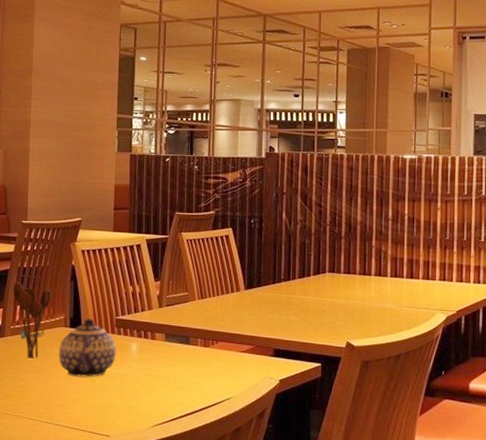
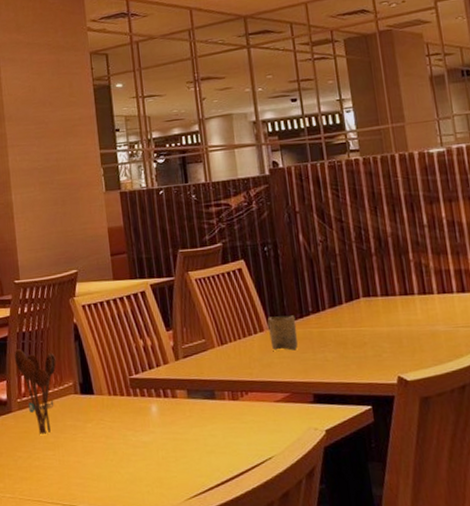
teapot: present [59,318,117,377] -> none [72,381,136,450]
cup: none [244,280,269,311] -> present [268,315,298,351]

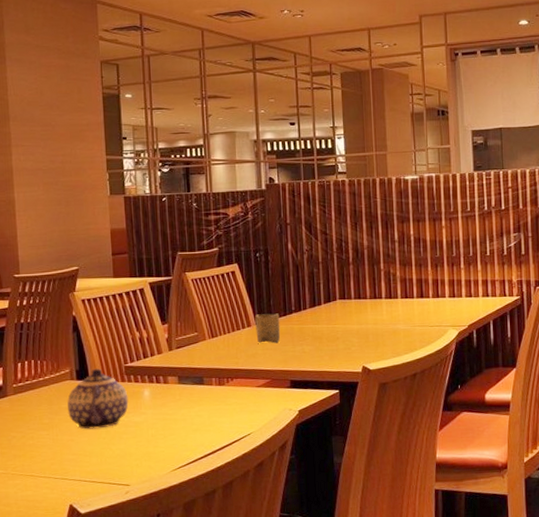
utensil holder: present [14,349,56,435] -> none [11,339,54,417]
teapot: none [72,381,136,450] -> present [67,368,129,430]

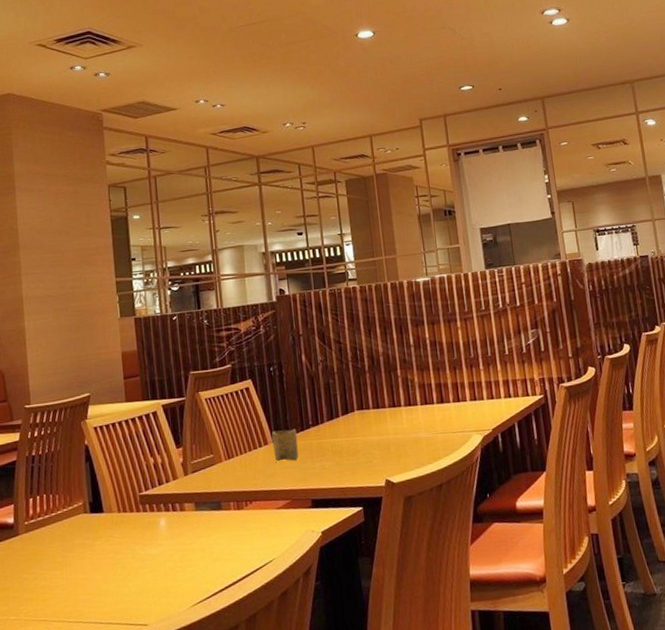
teapot: present [67,368,129,430] -> none [81,499,145,566]

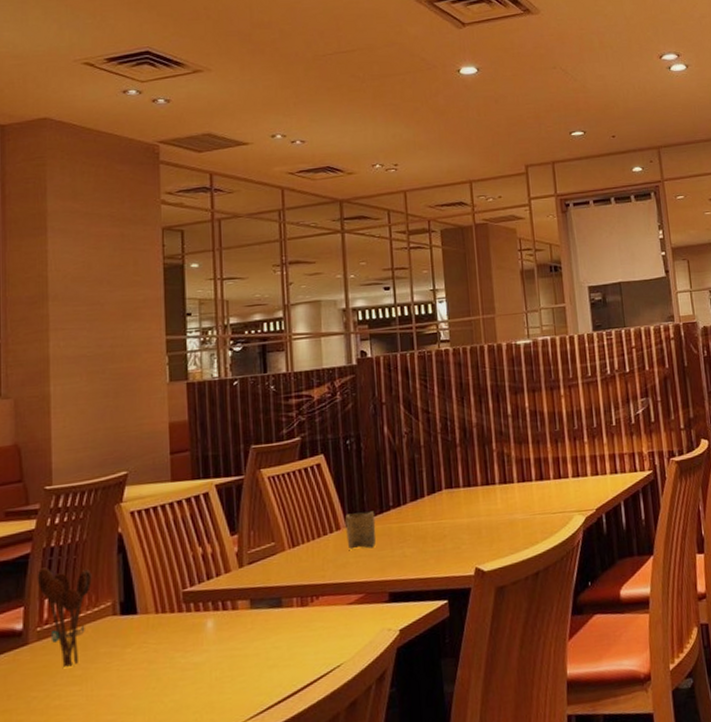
utensil holder: none [22,472,66,556] -> present [37,567,92,668]

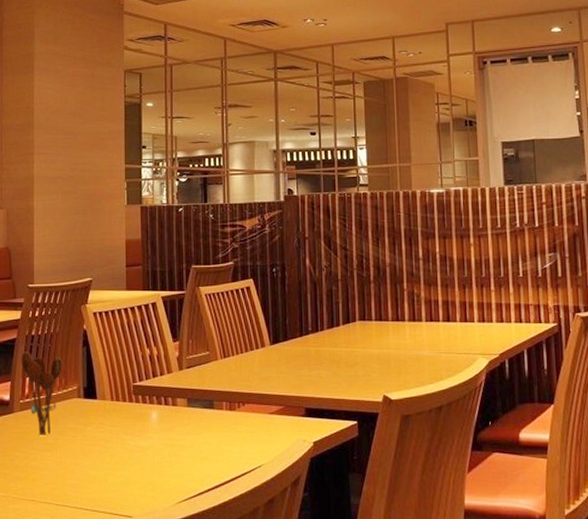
cup: present [345,511,377,550] -> none [270,334,296,367]

